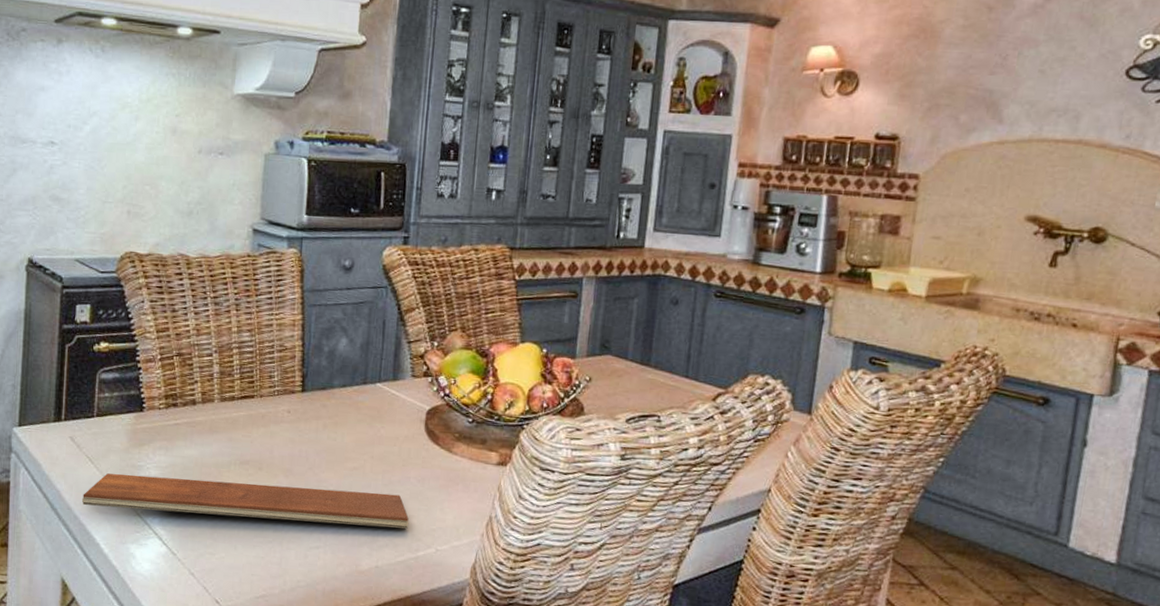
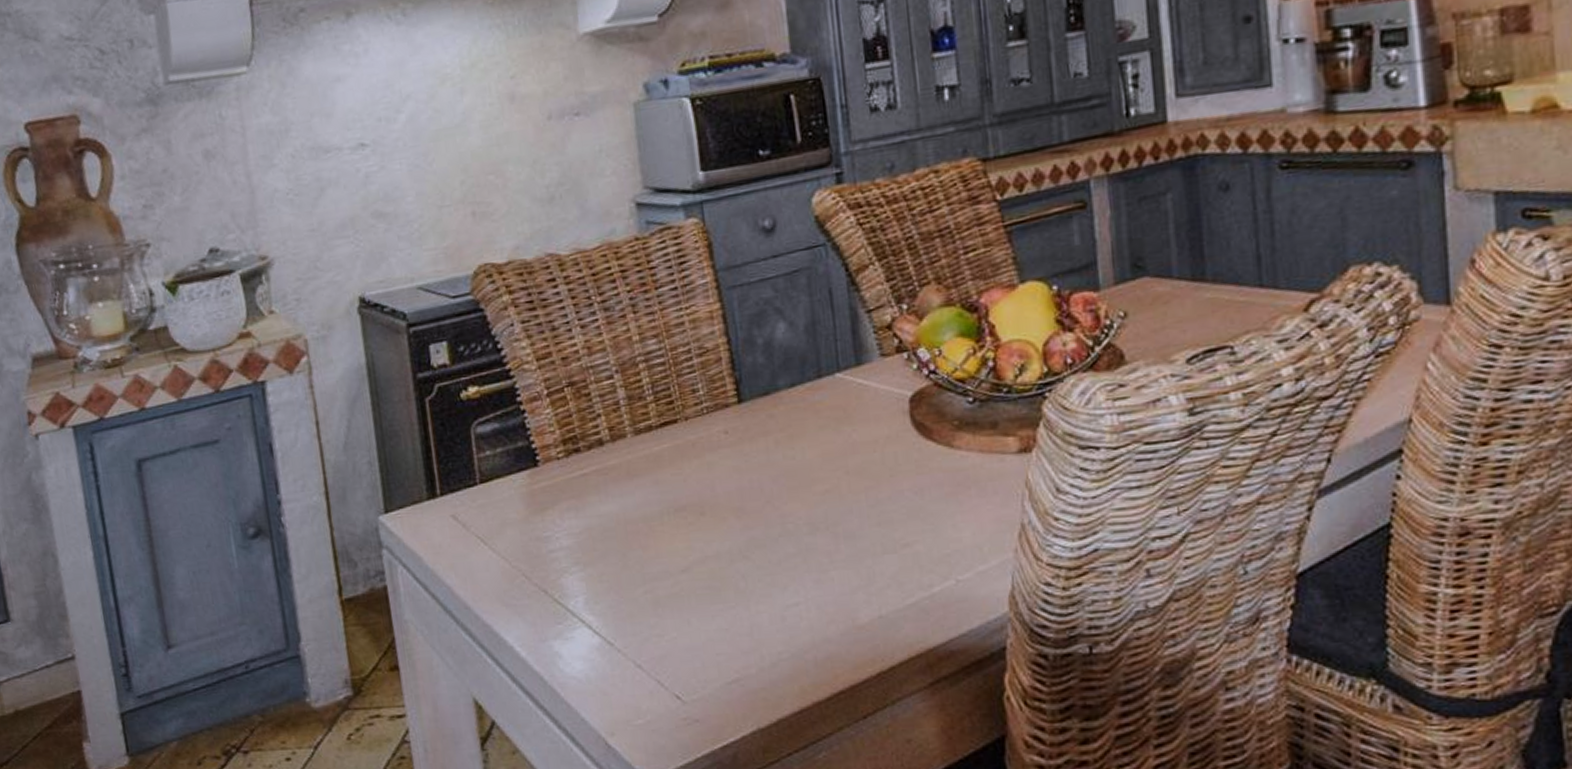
chopping board: present [81,473,409,529] -> none [480,516,913,601]

